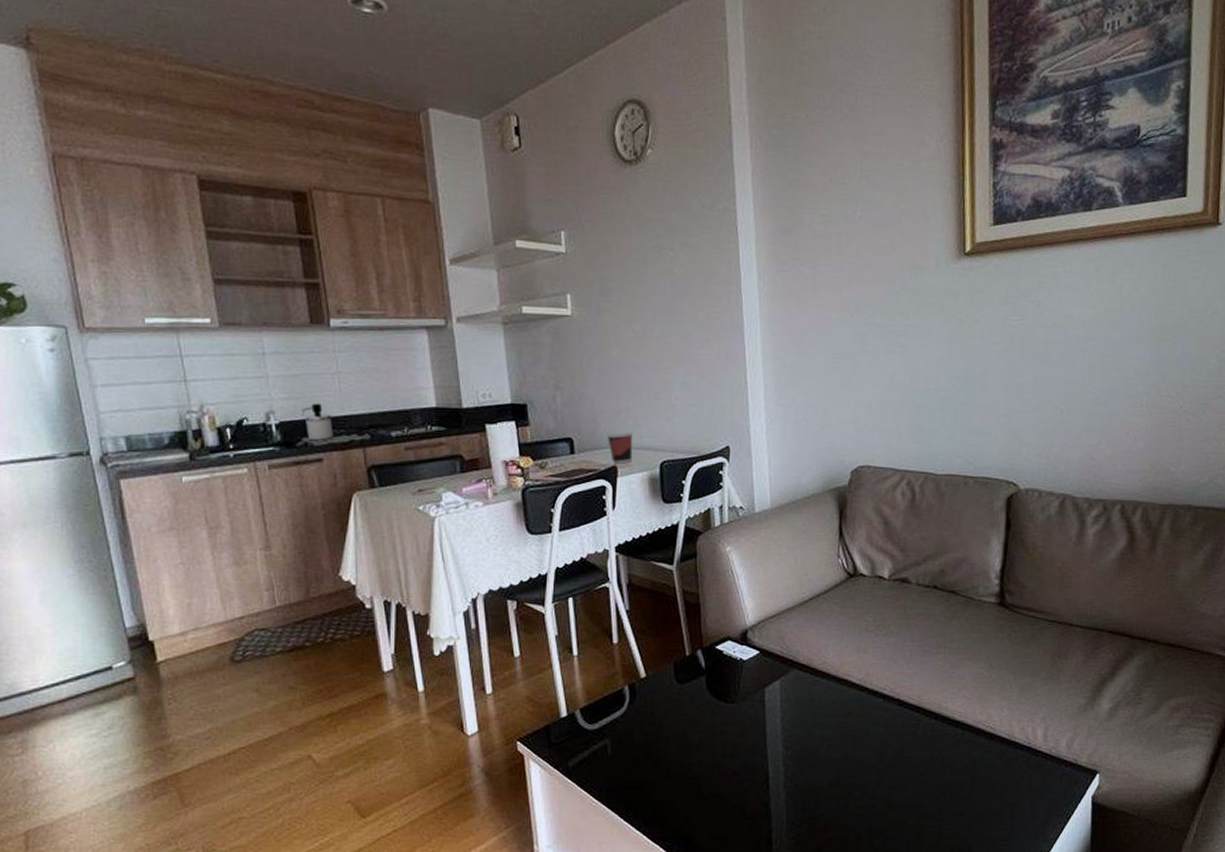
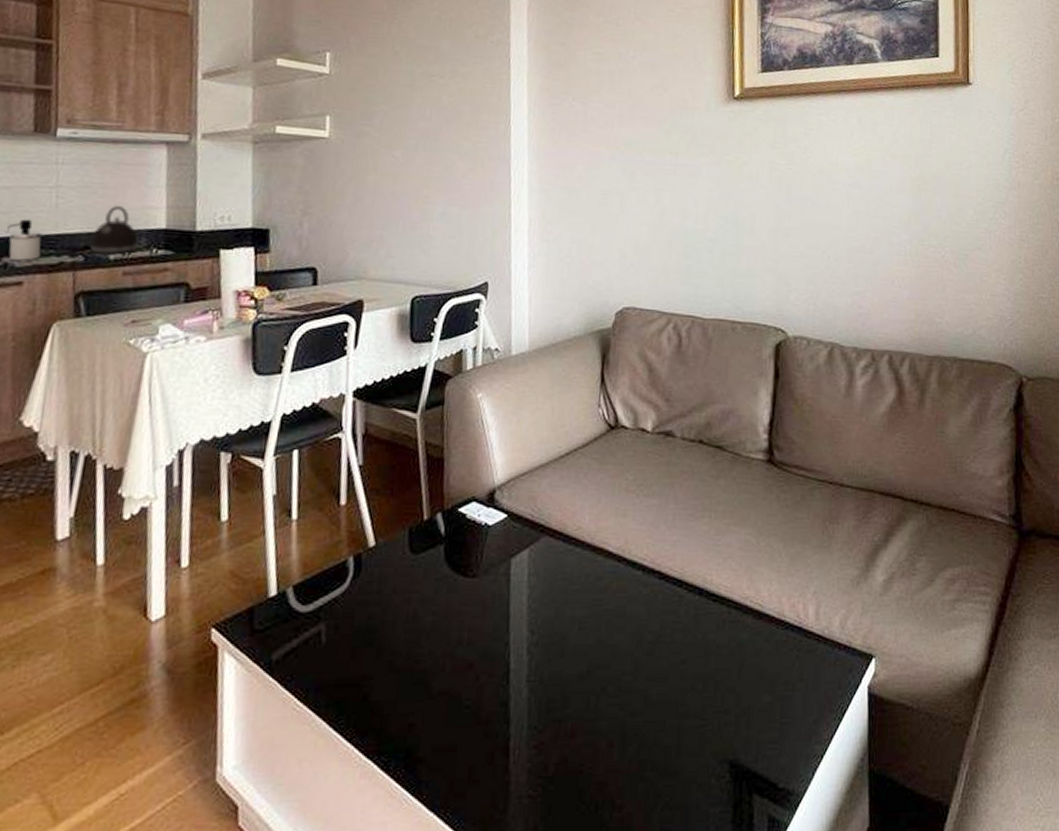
kettle: none [374,387,415,432] -> present [90,204,139,255]
cup: present [606,432,633,464] -> none [355,263,385,298]

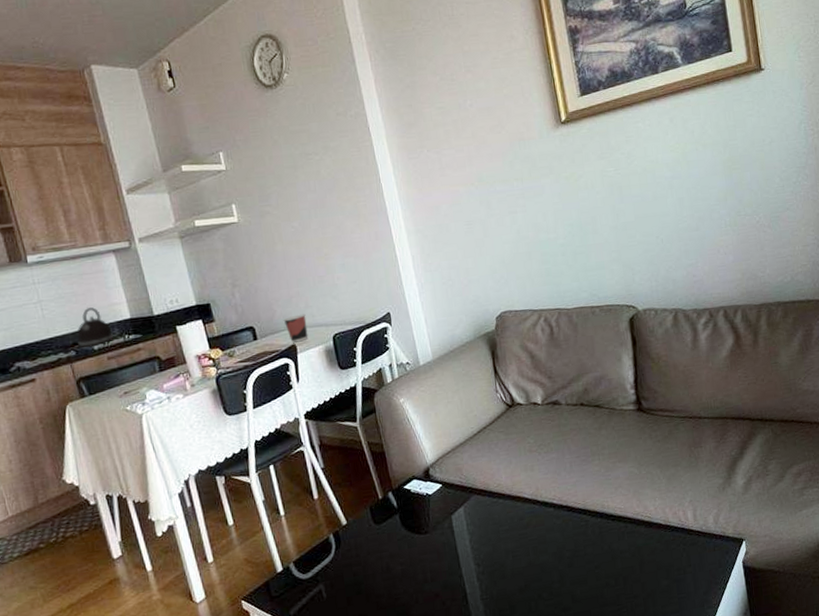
soap dispenser: present [4,219,42,261] -> none [10,330,43,364]
cup: none [355,263,385,298] -> present [283,313,308,343]

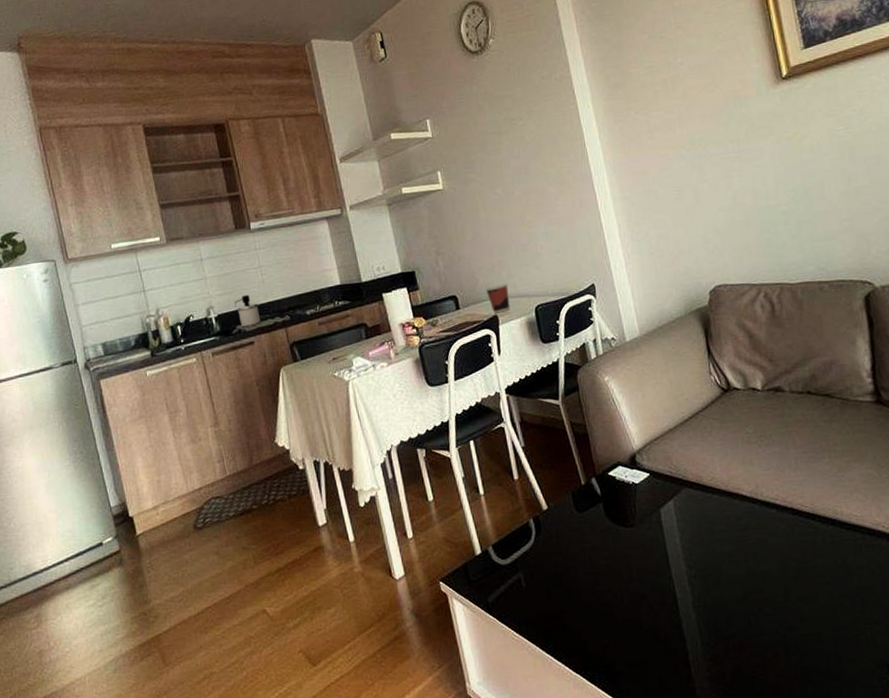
soap dispenser: none [10,330,43,364] -> present [233,294,261,327]
kettle: present [77,307,114,348] -> none [292,273,325,312]

